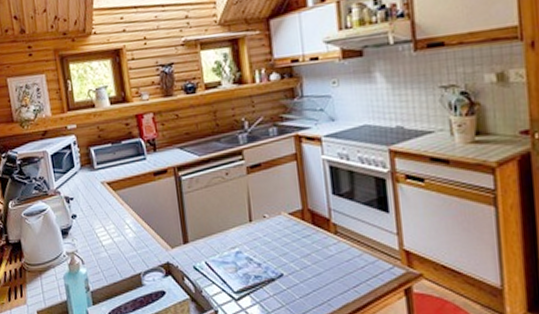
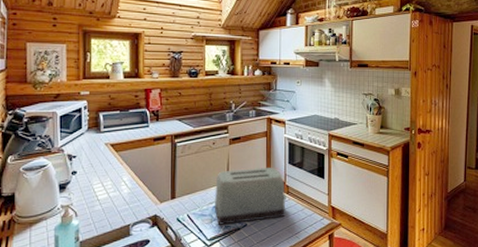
toaster: none [235,201,337,275] -> present [215,168,286,225]

